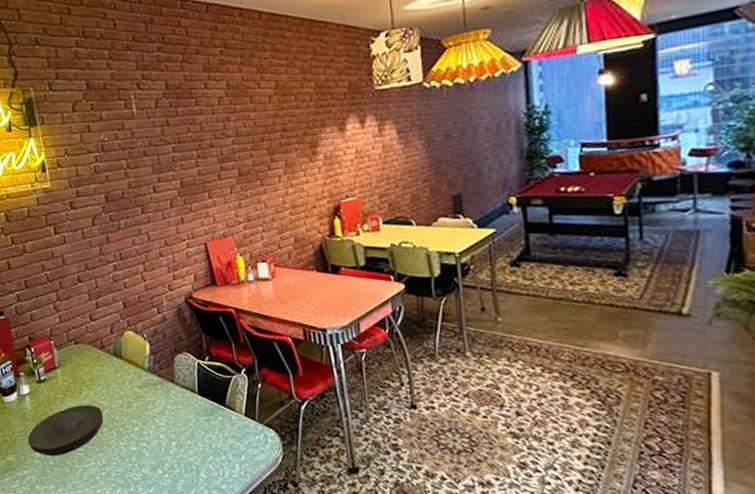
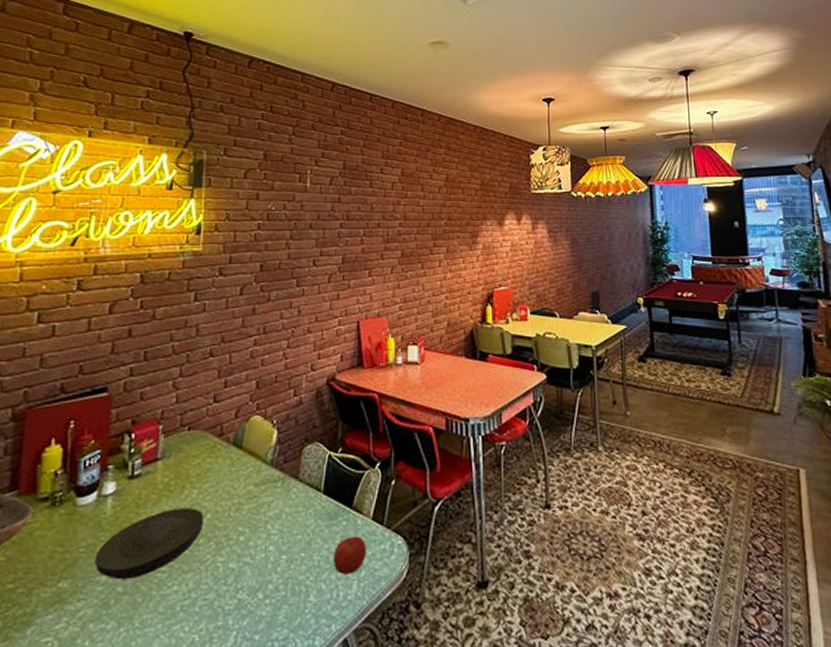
fruit: none [214,429,244,458] -> present [332,536,367,574]

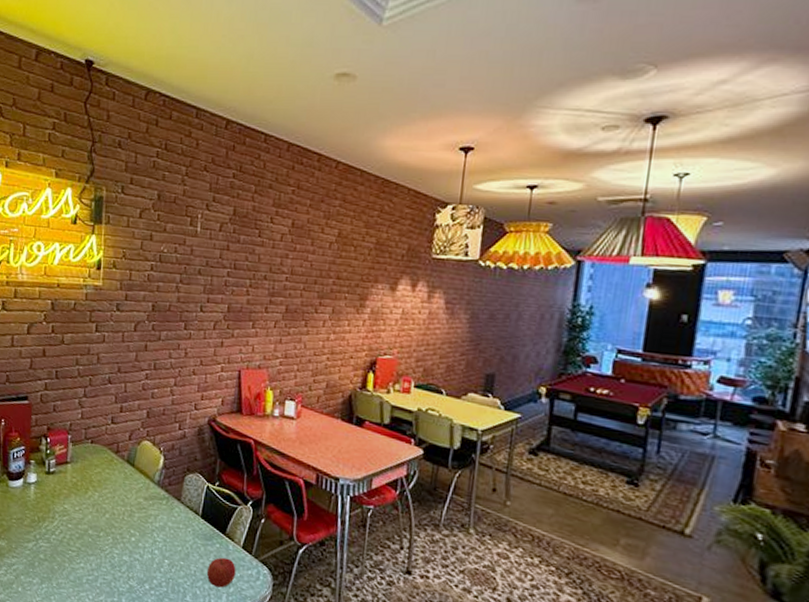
plate: present [94,507,204,580] -> none [23,503,103,551]

